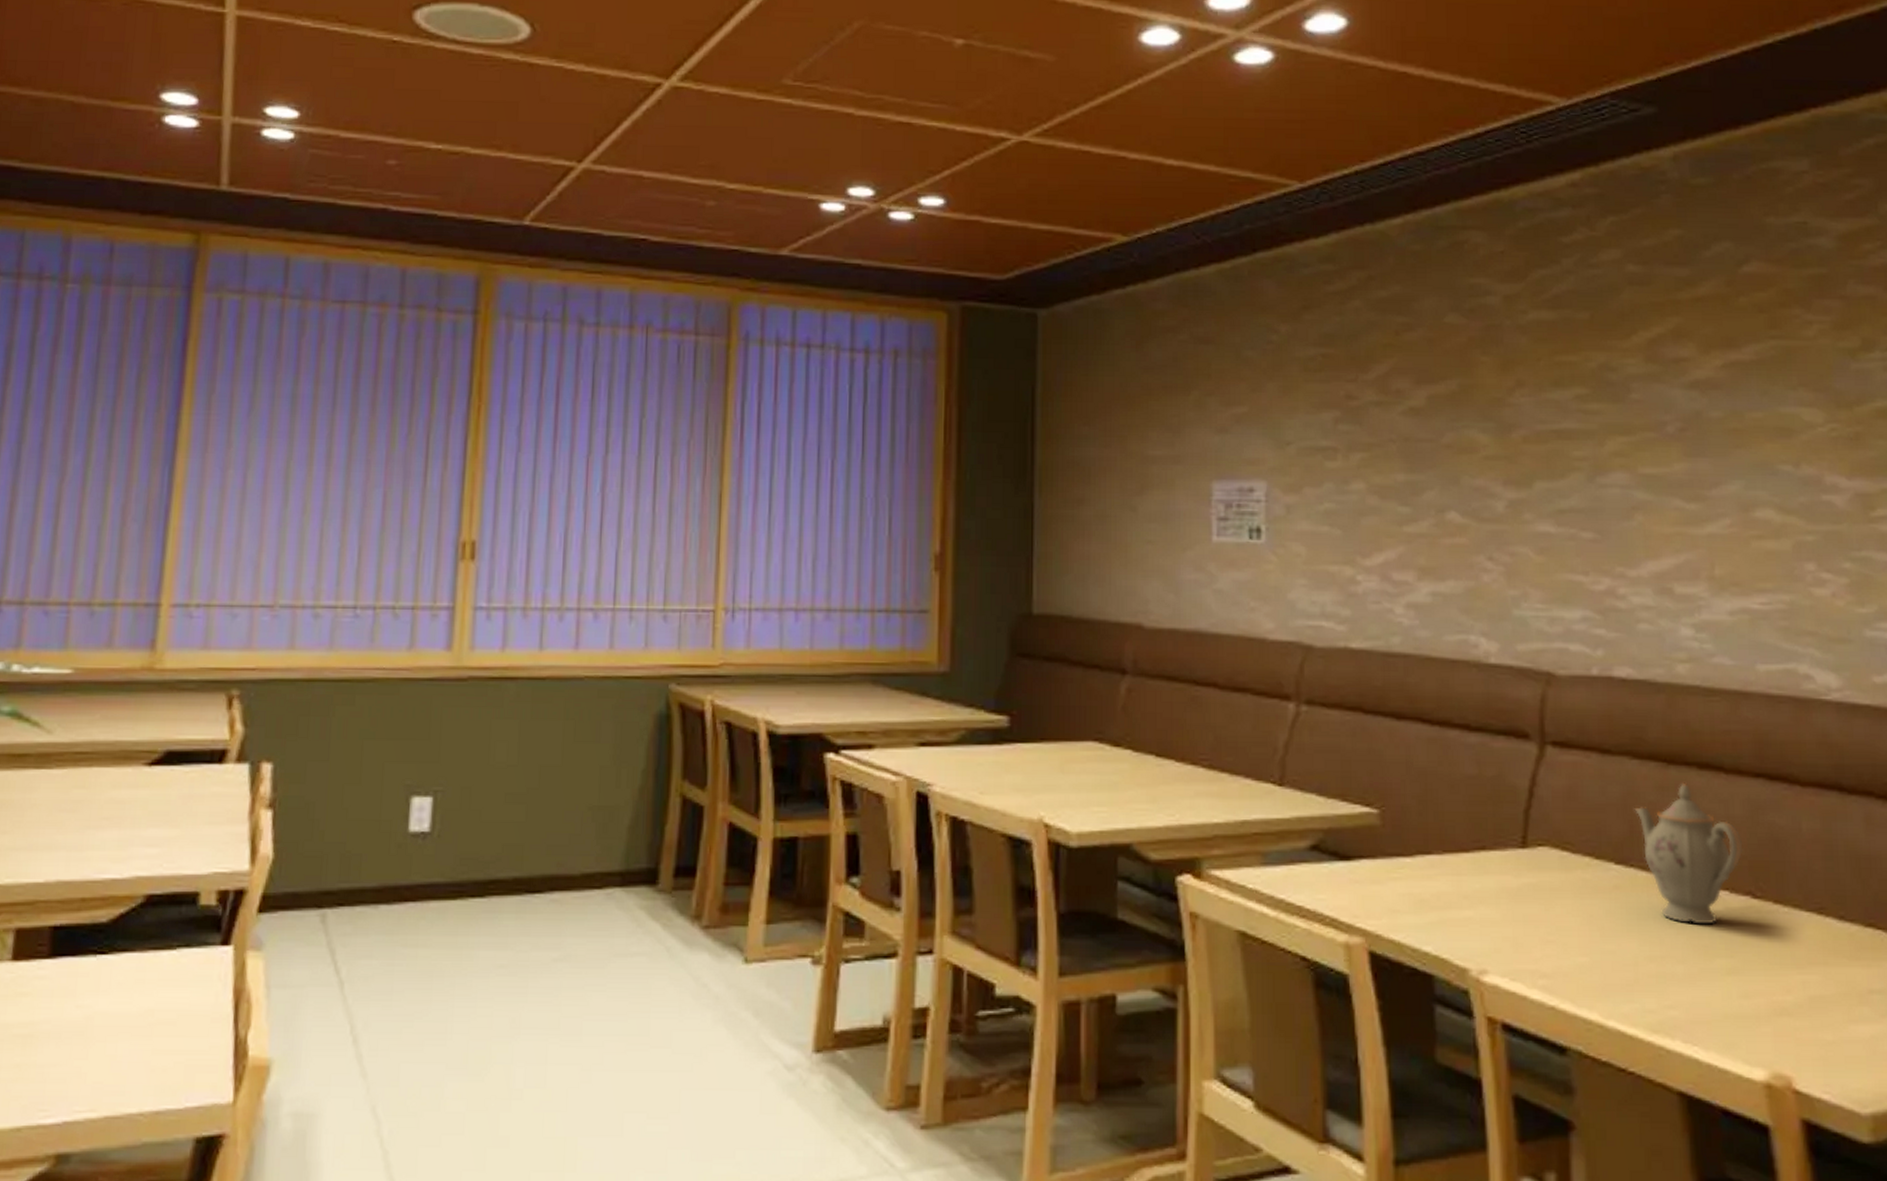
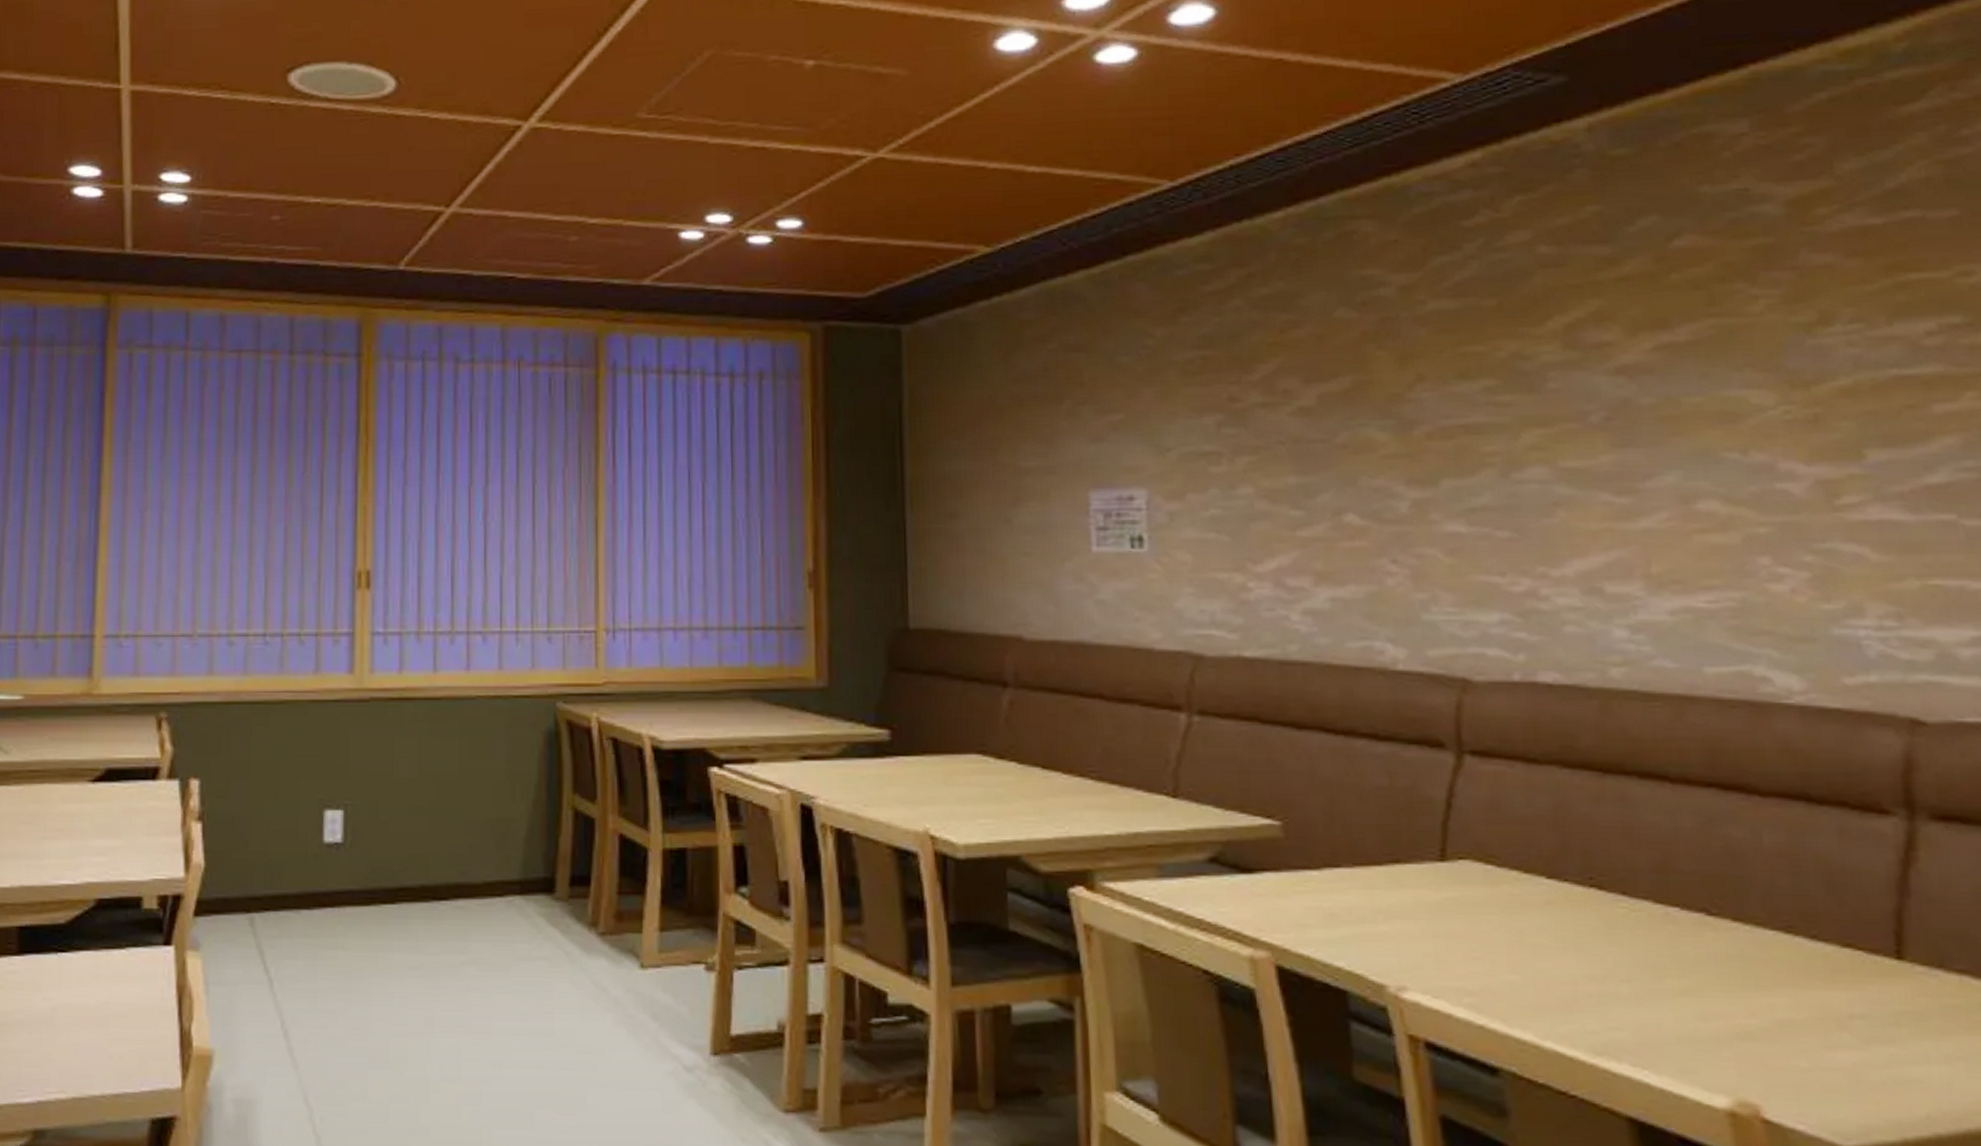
teapot: present [1634,782,1743,925] -> none [1566,793,1695,943]

